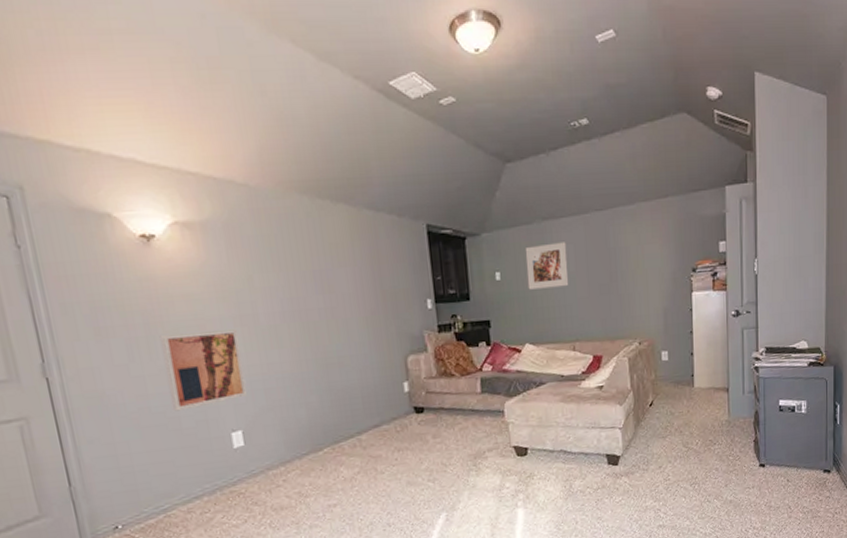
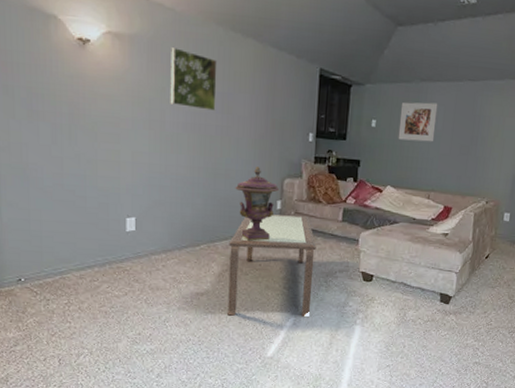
wall art: present [159,329,248,412] -> none [80,126,146,192]
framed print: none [251,227,315,294] -> present [170,47,217,111]
decorative urn: none [352,347,403,434] -> present [235,167,279,241]
coffee table: none [356,393,464,524] -> present [227,214,316,317]

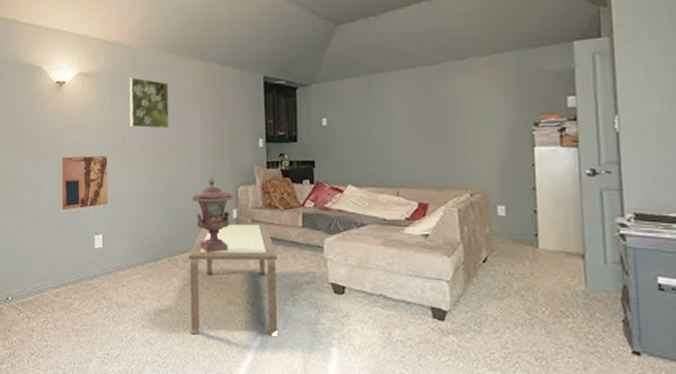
wall art: none [80,126,146,192] -> present [57,154,110,213]
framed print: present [398,102,438,142] -> none [351,93,395,135]

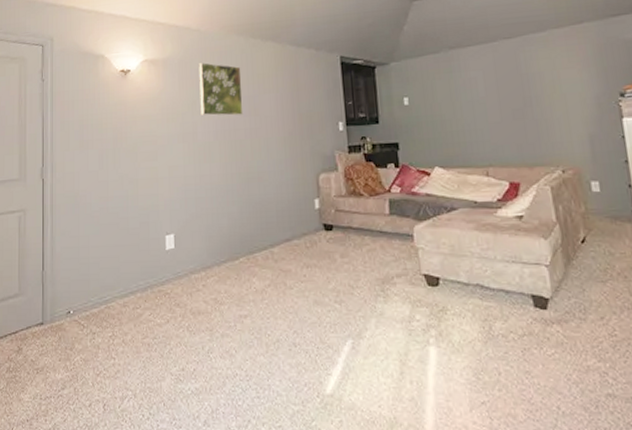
wall art: present [57,154,110,213] -> none [123,145,182,213]
coffee table: present [188,223,279,336] -> none [269,212,371,341]
decorative urn: present [191,177,233,253] -> none [269,165,315,248]

